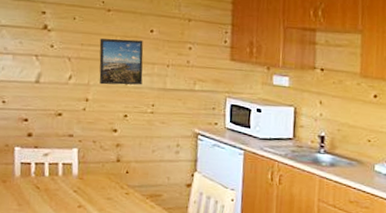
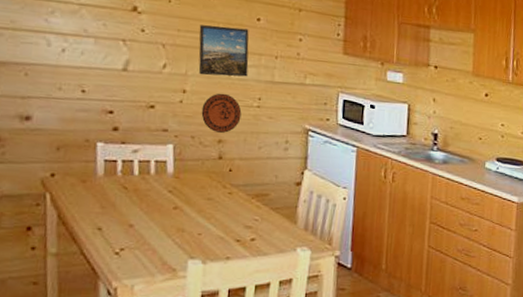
decorative plate: none [101,100,137,138] -> present [201,93,242,133]

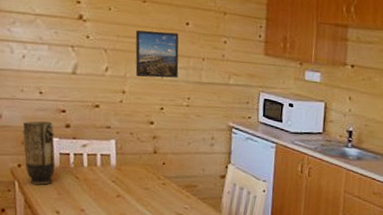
vase: none [57,123,99,197] -> present [22,120,55,185]
decorative plate: present [201,93,242,133] -> none [138,93,173,130]

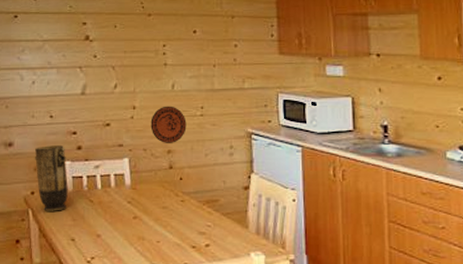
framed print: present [135,30,179,78] -> none [142,42,189,91]
decorative plate: none [138,93,173,130] -> present [150,106,187,143]

